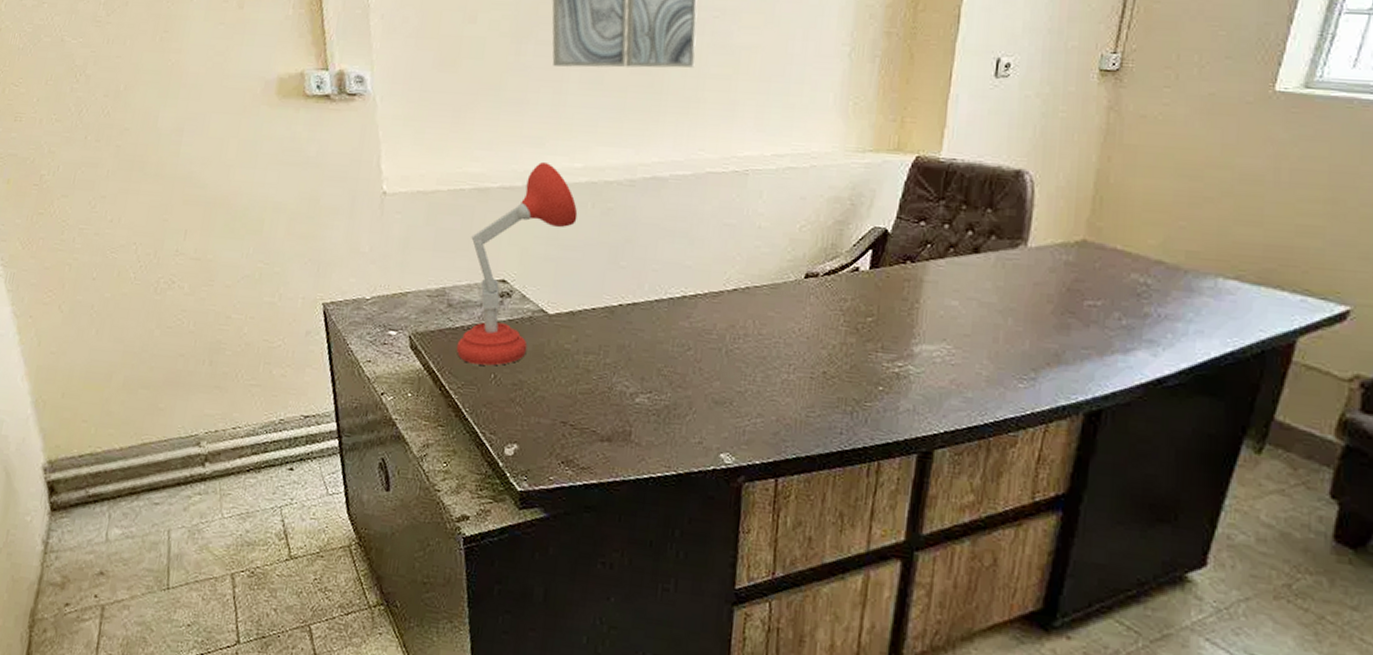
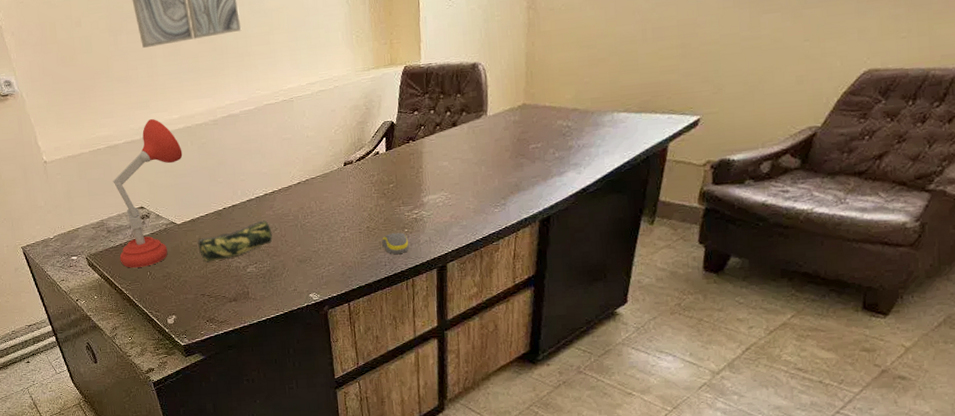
pencil case: none [572,332,683,378] -> present [198,220,273,263]
computer mouse: none [841,388,882,421] -> present [382,232,409,254]

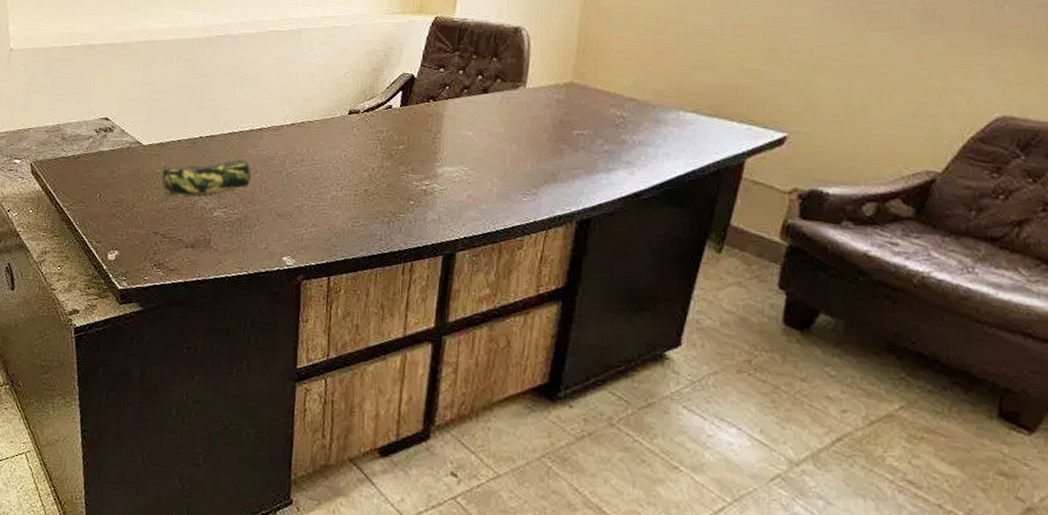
desk lamp: present [113,119,183,268] -> none [68,24,166,187]
computer mouse: present [382,232,409,254] -> none [380,202,413,230]

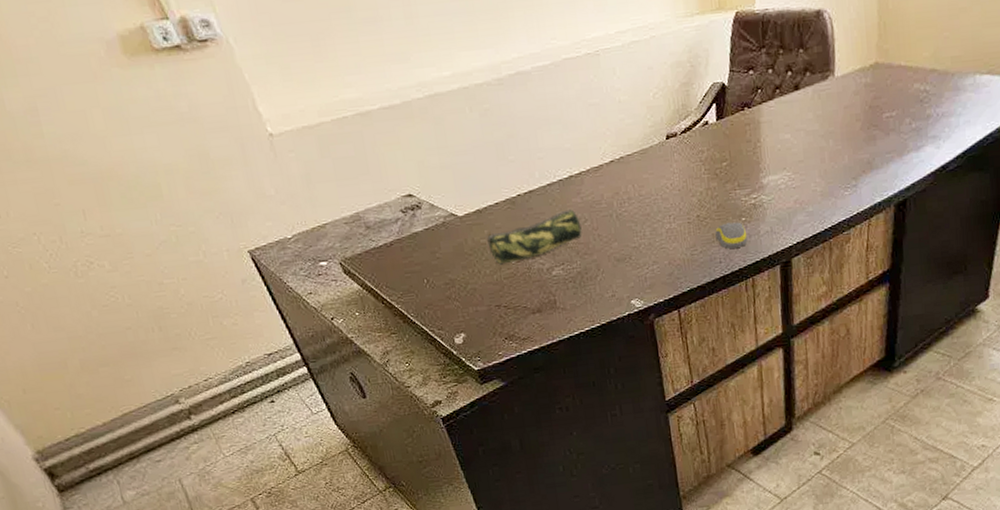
computer mouse: none [380,202,413,230] -> present [715,222,748,249]

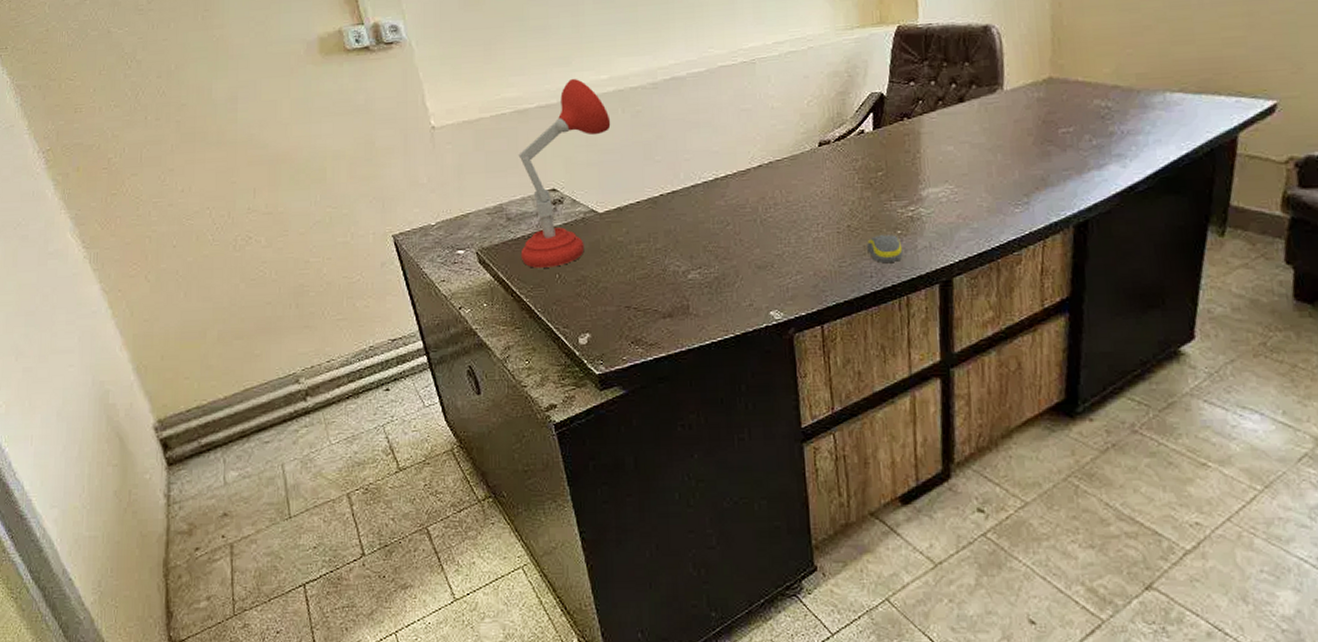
desk lamp: none [367,76,460,275] -> present [518,79,611,268]
pencil case: present [487,209,582,265] -> none [625,212,723,264]

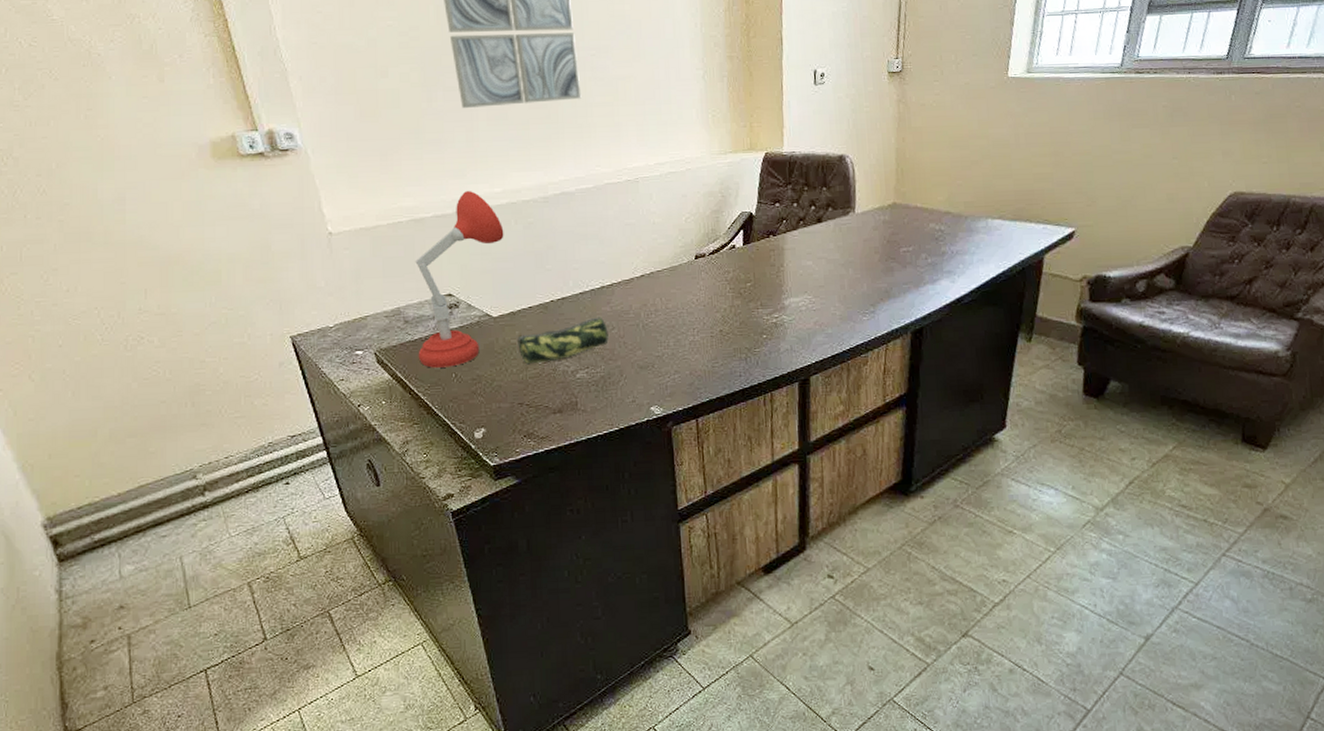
pencil case: none [625,212,723,264] -> present [518,317,609,365]
computer mouse: present [867,235,903,263] -> none [736,339,768,363]

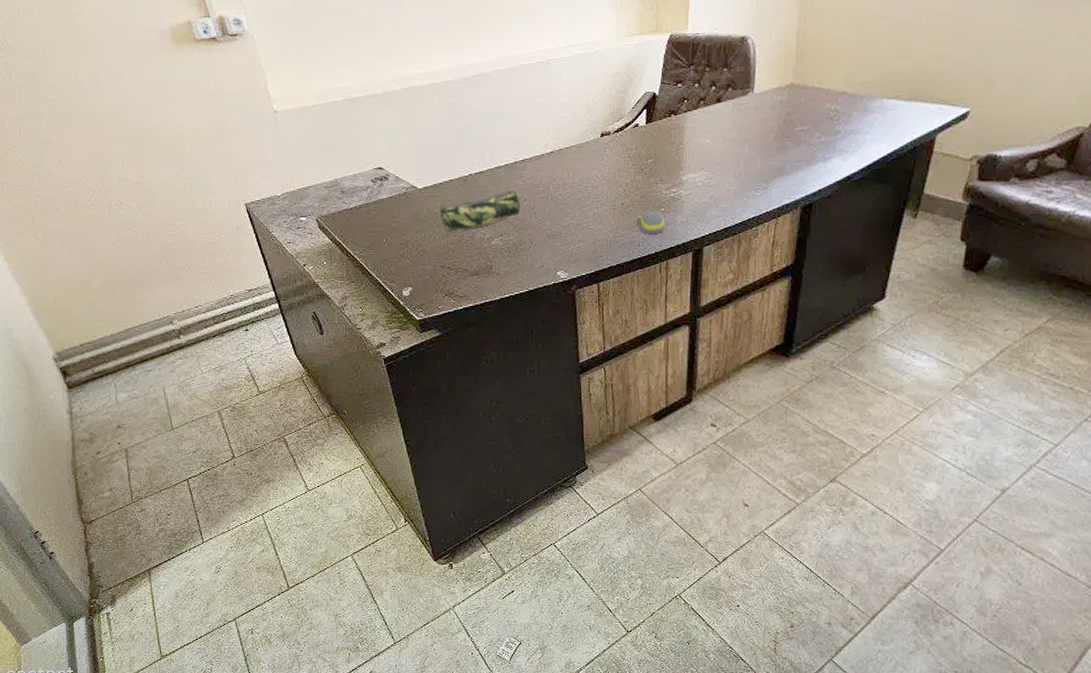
desk lamp: present [415,191,504,368] -> none [350,72,428,233]
computer mouse: none [736,339,768,363] -> present [636,211,665,234]

